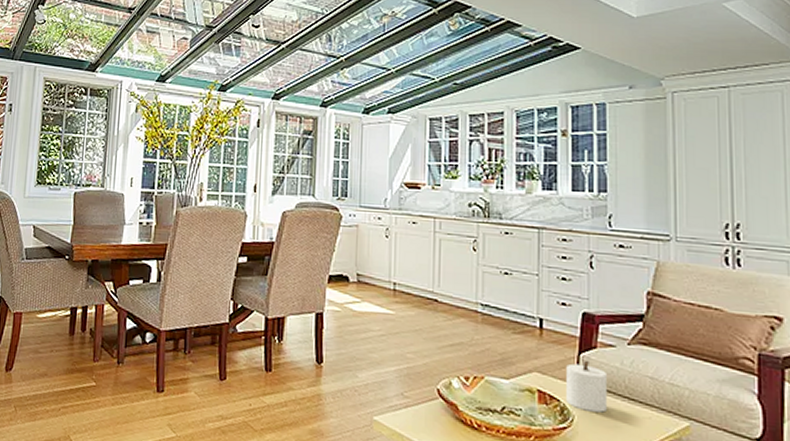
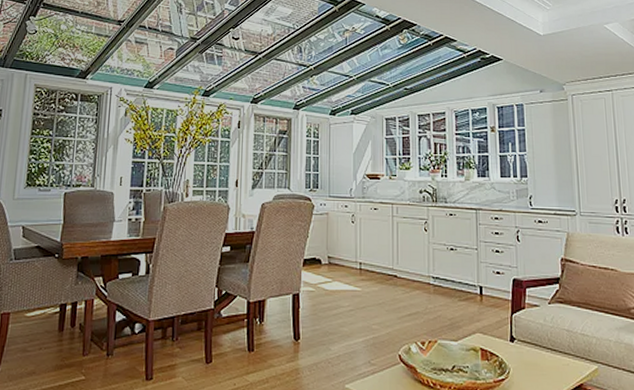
candle: present [566,361,607,413] -> none [502,320,535,363]

